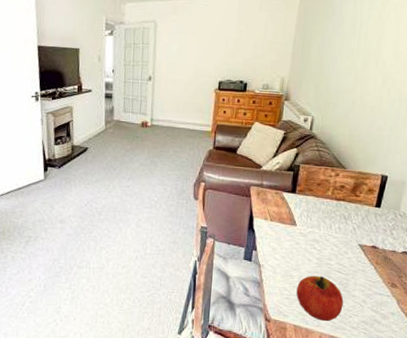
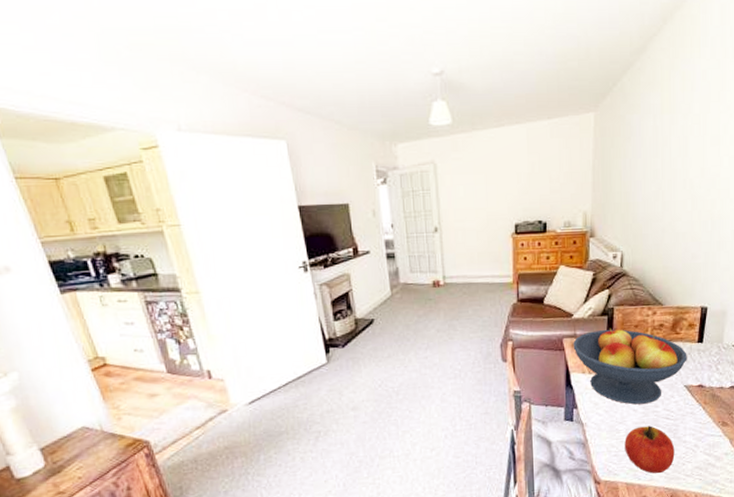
fruit bowl: none [259,182,364,256] -> present [573,327,687,405]

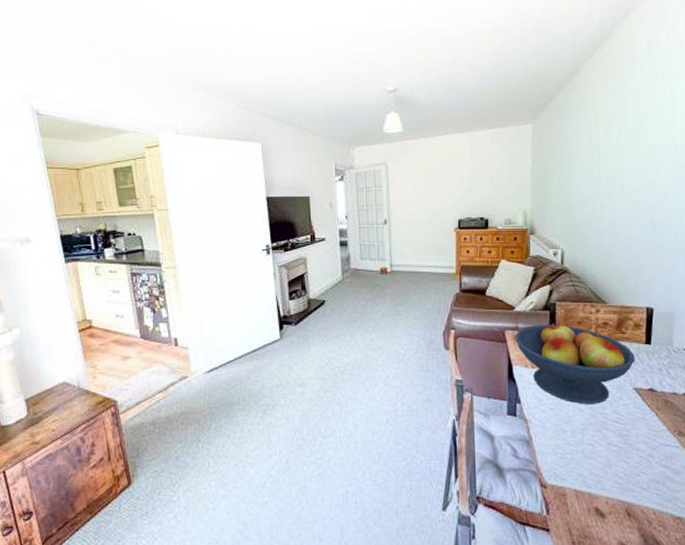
apple: present [625,426,675,473] -> none [571,428,628,482]

